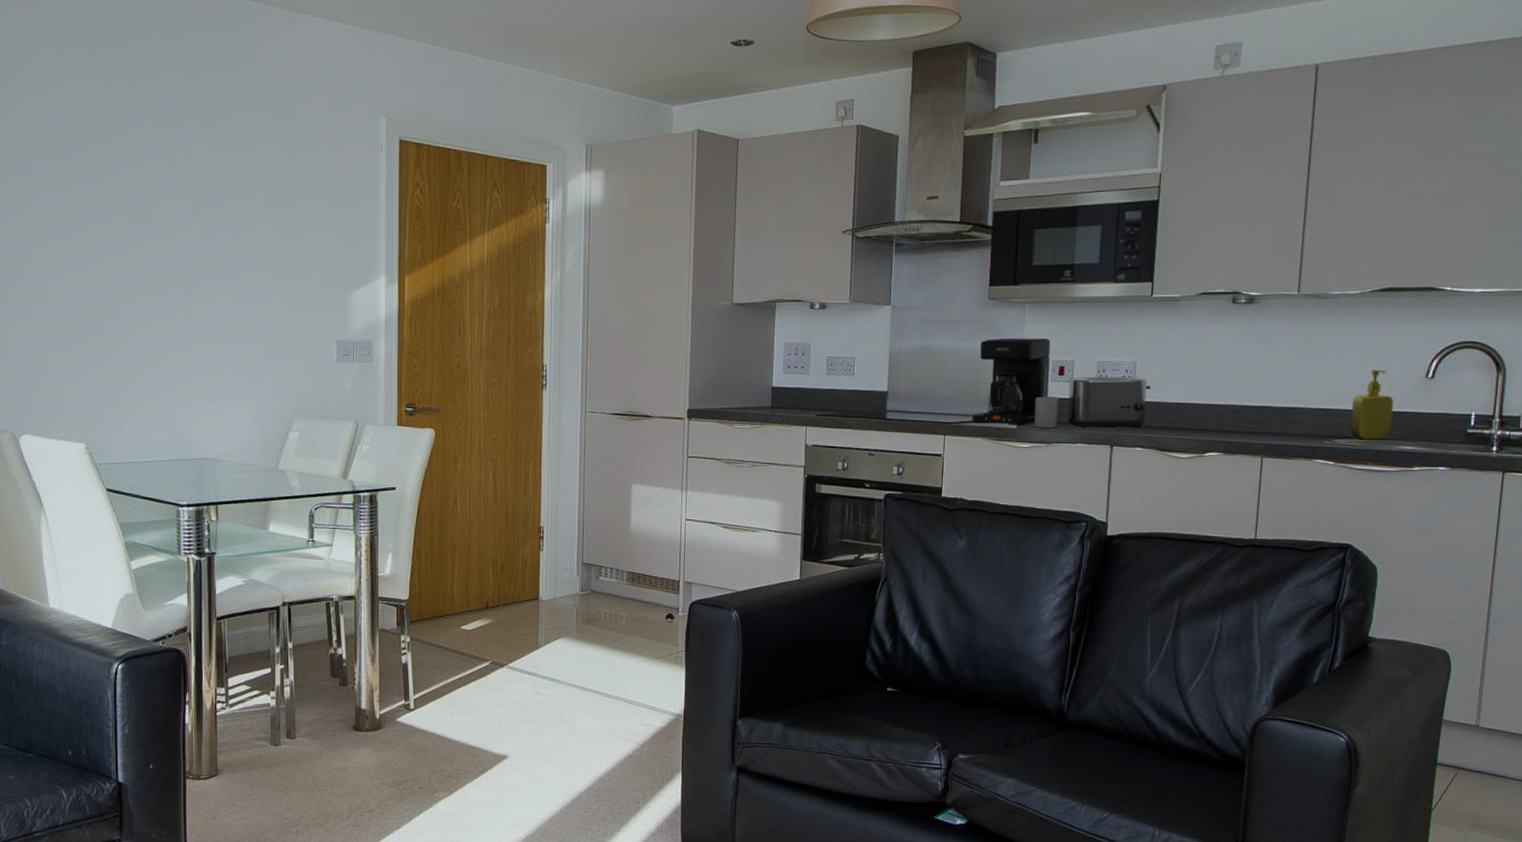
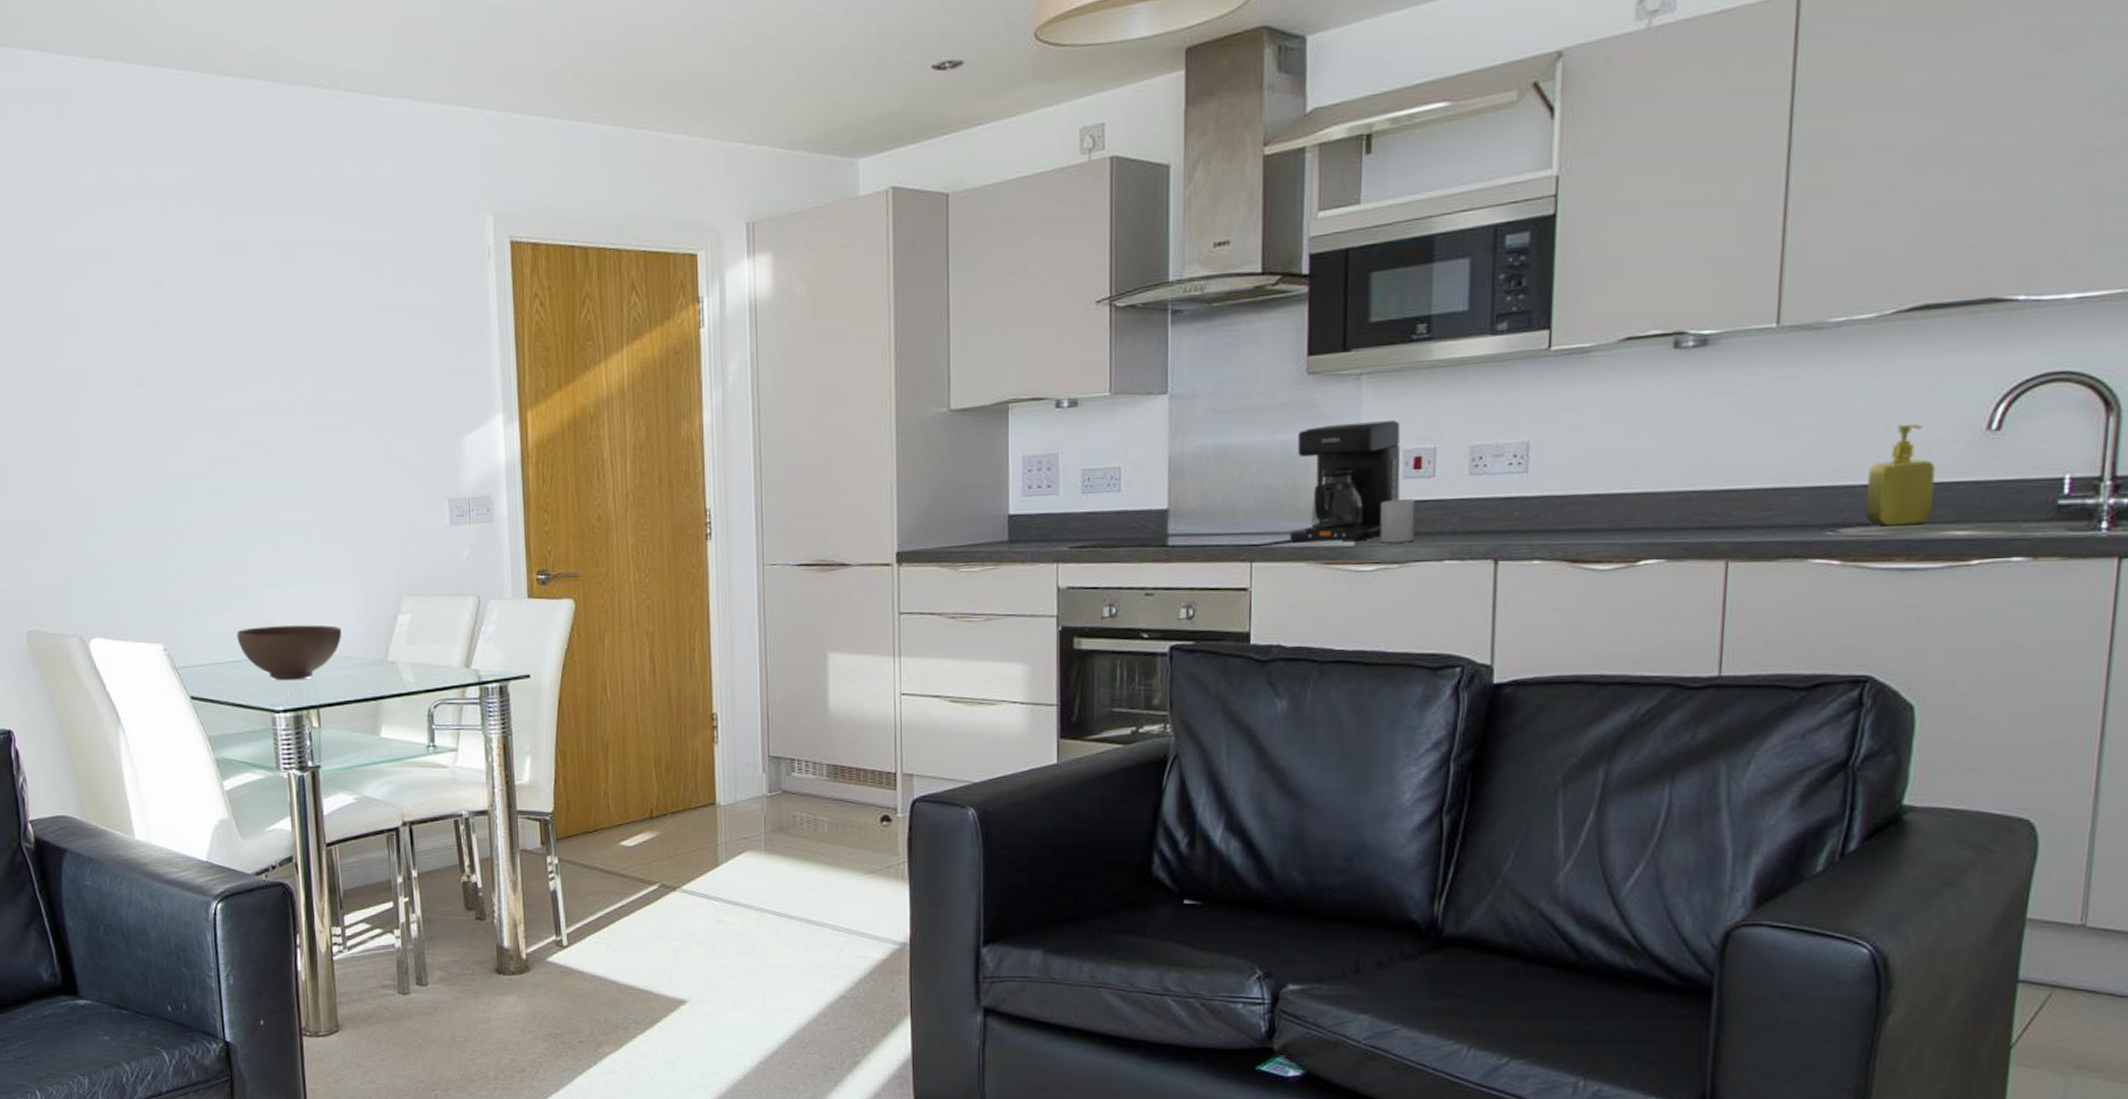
bowl: none [150,434,241,481] -> present [236,625,342,681]
toaster: present [1067,376,1151,427] -> none [1428,462,1553,538]

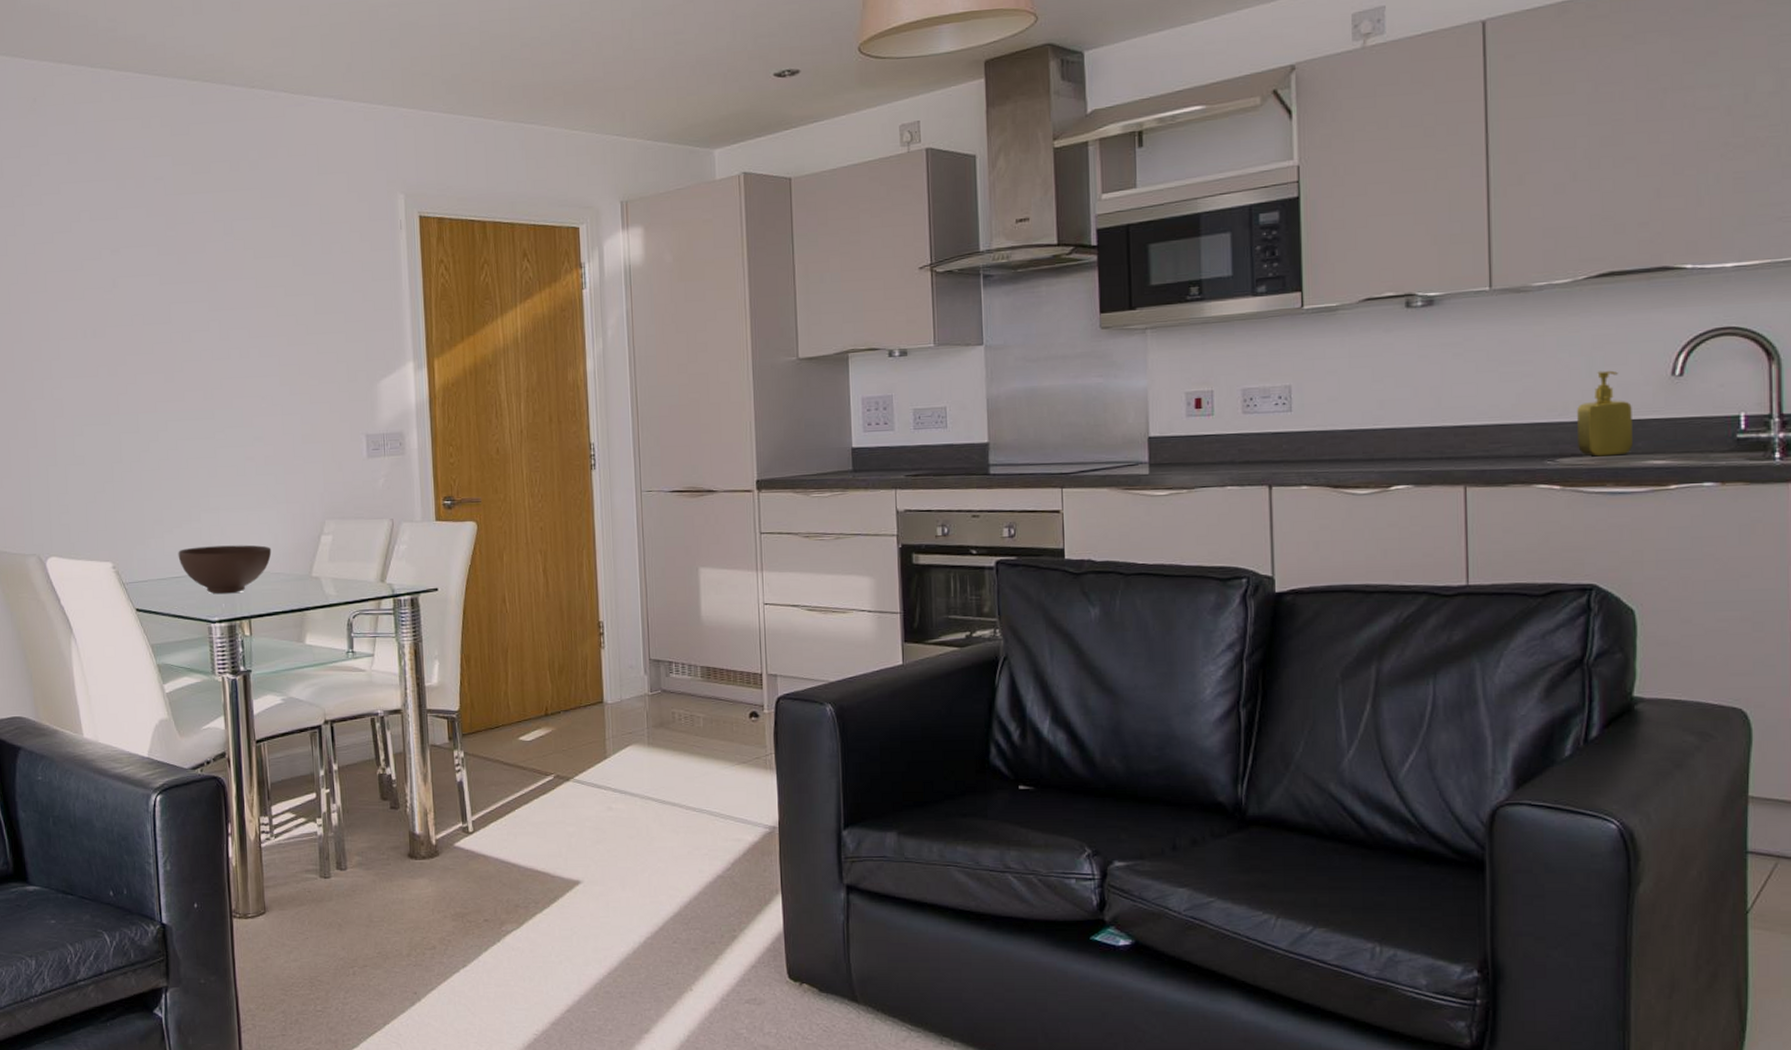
coffee maker: present [1290,420,1401,543] -> none [1093,368,1185,471]
mug: present [1379,499,1416,544] -> none [1168,434,1200,472]

